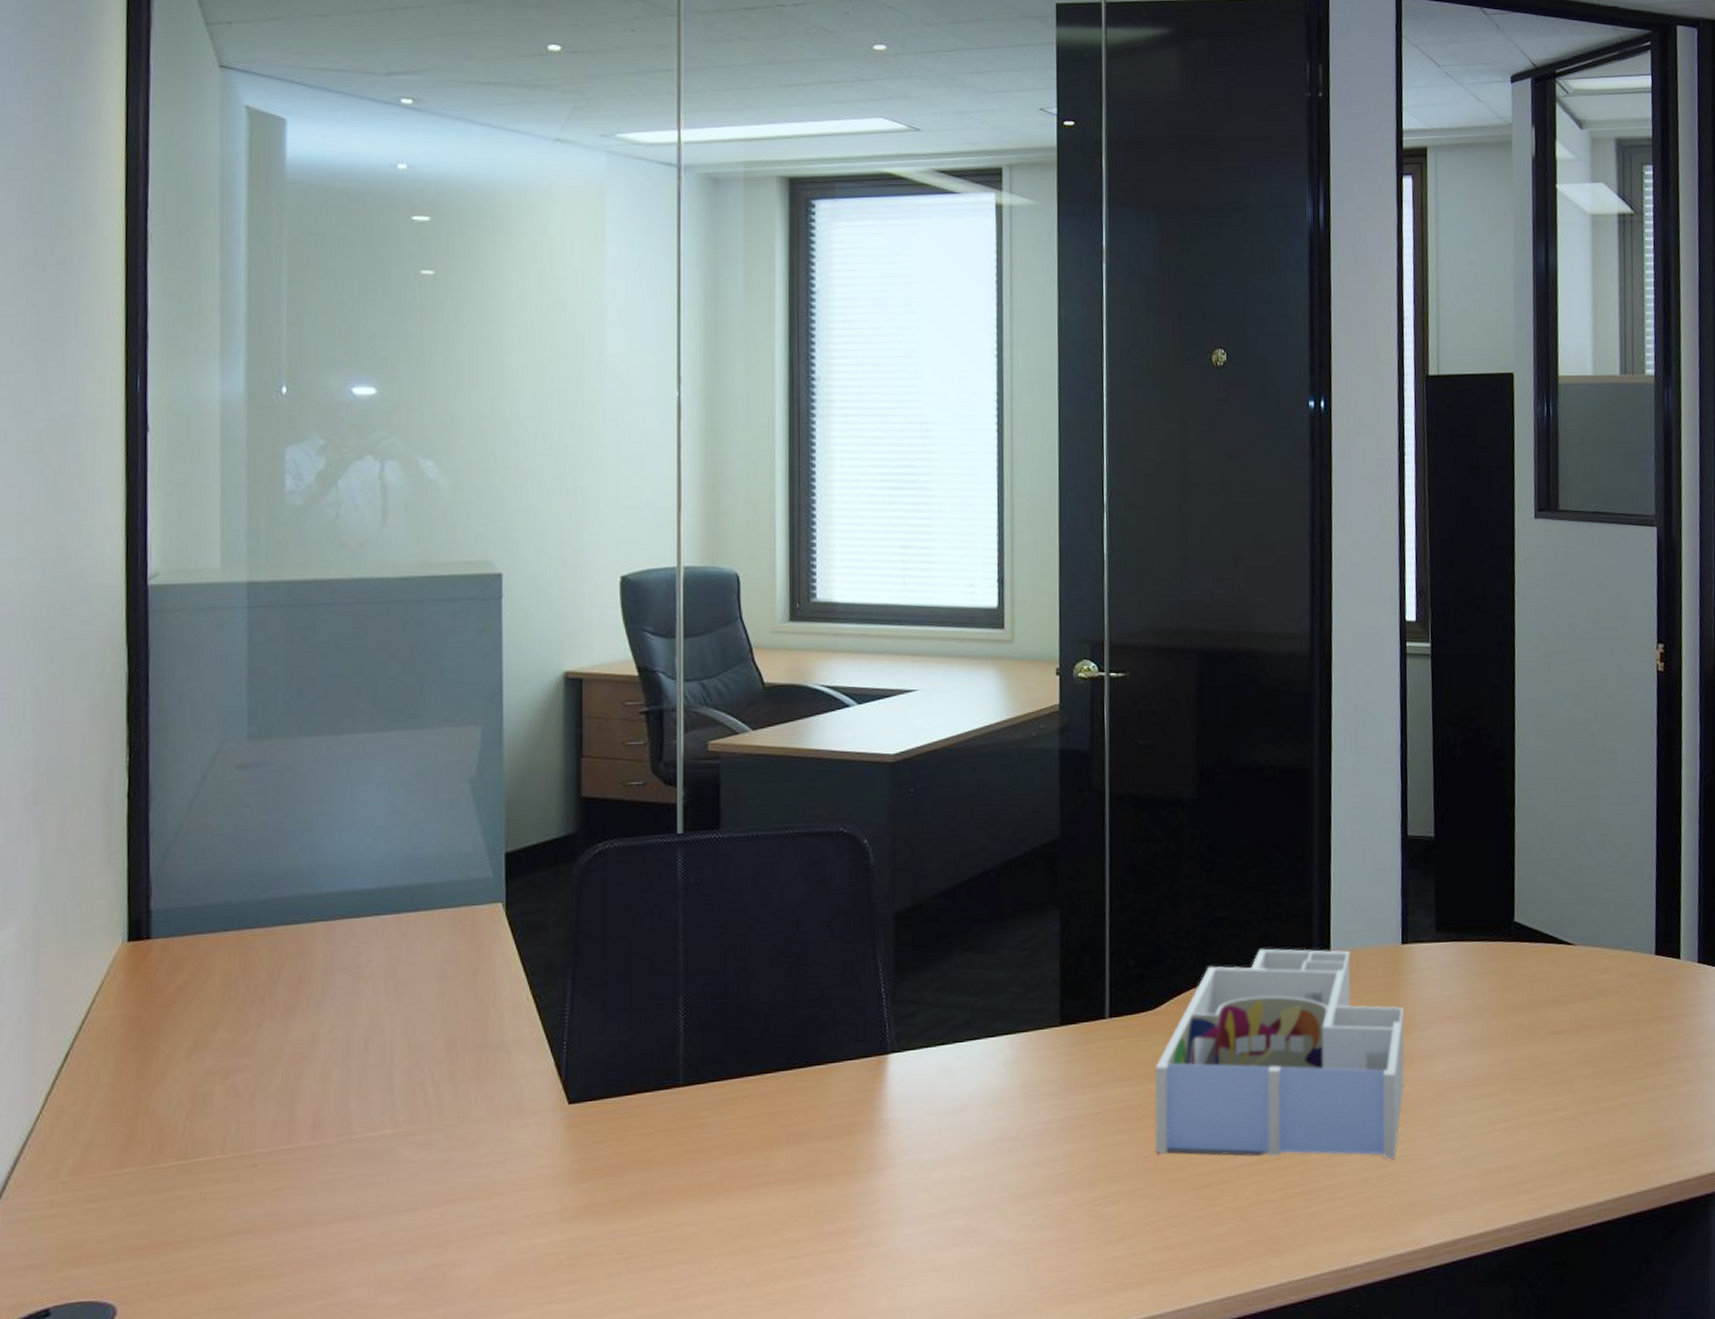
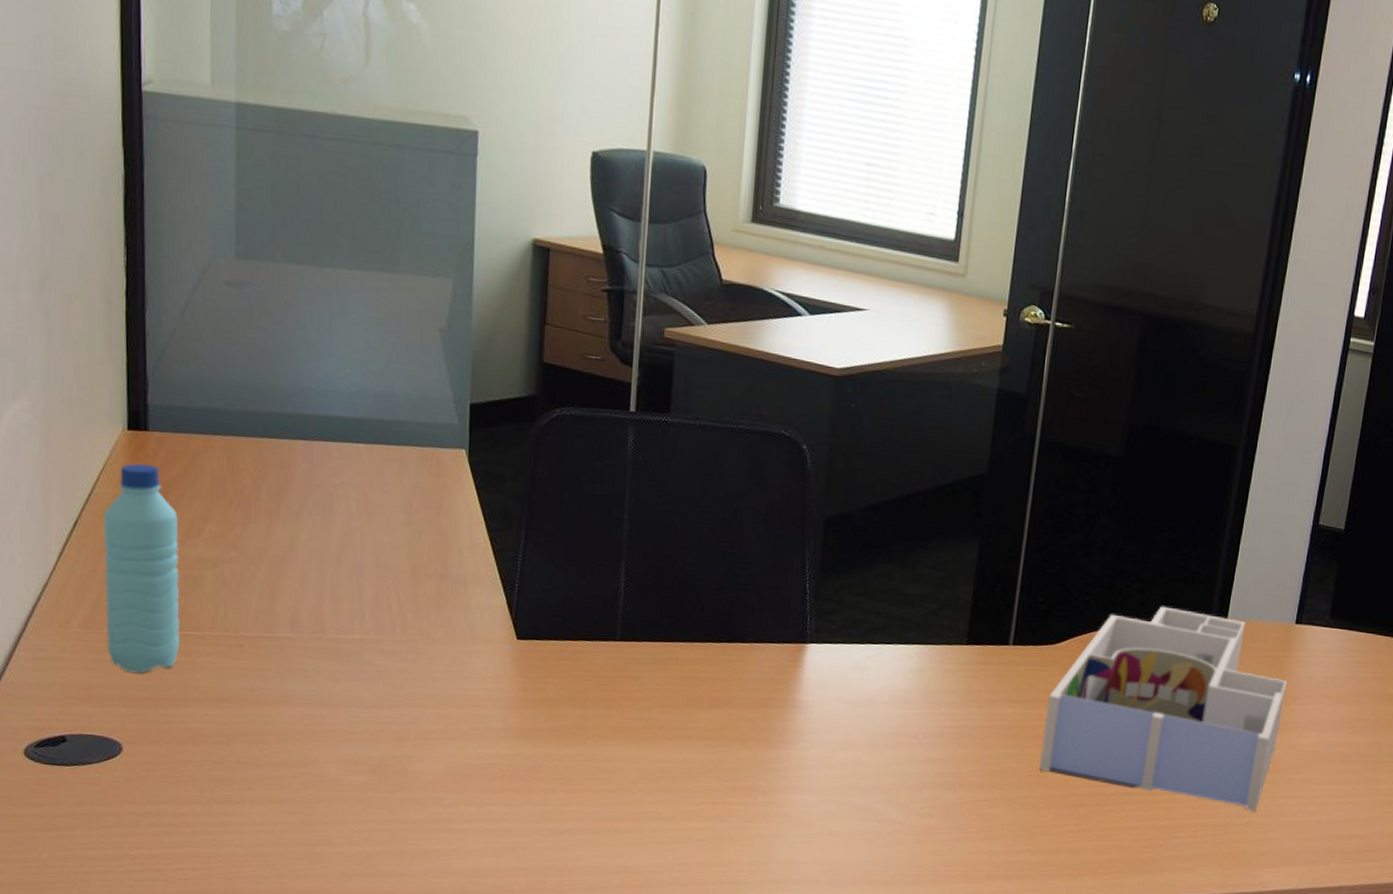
water bottle: none [98,975,186,1219] -> present [103,463,181,674]

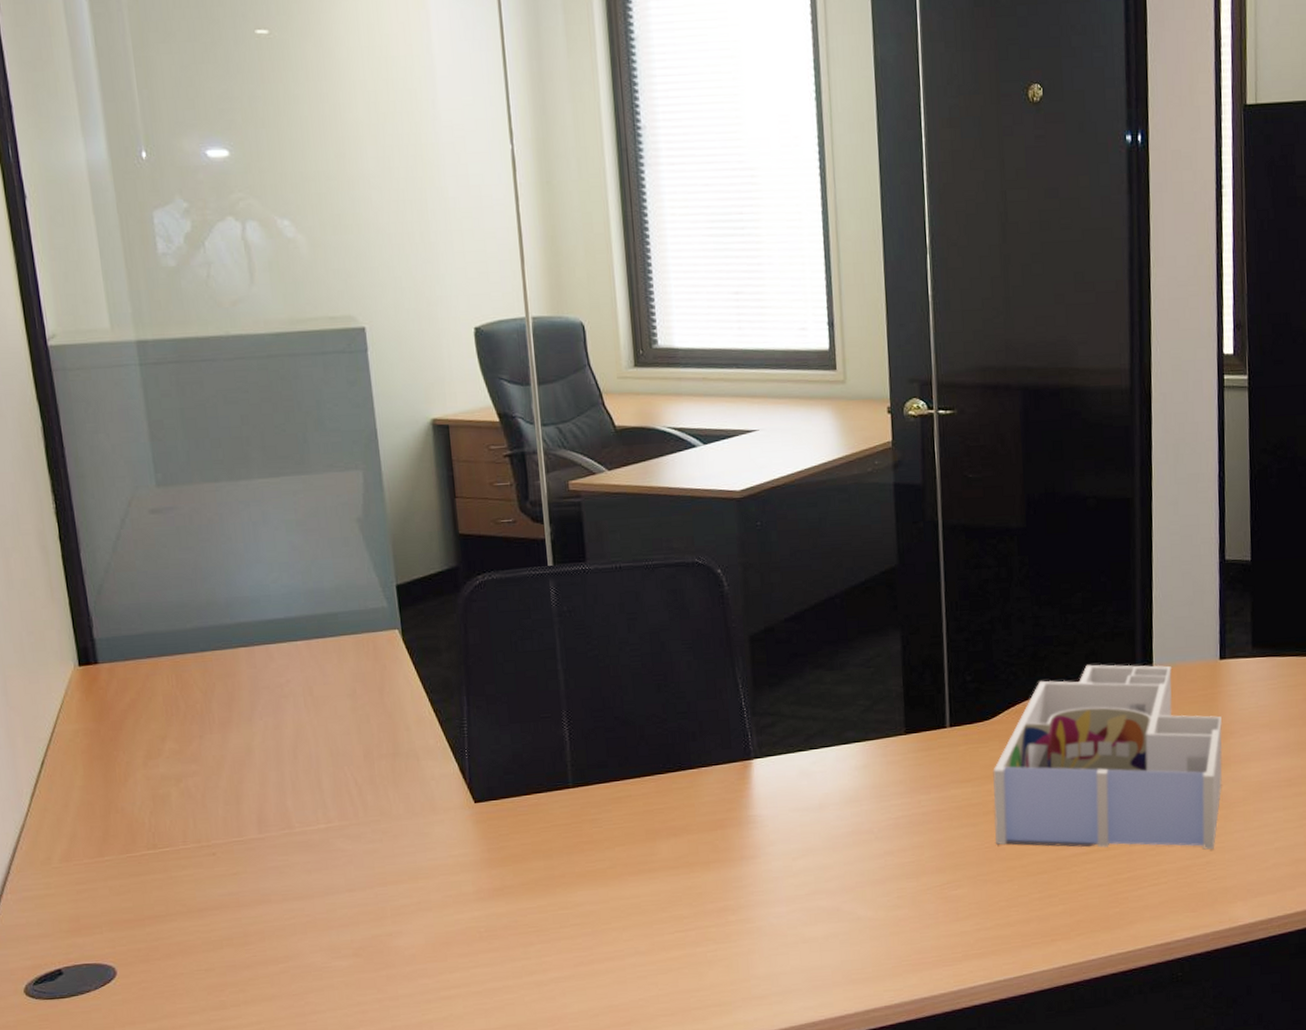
water bottle: present [103,463,181,674] -> none [67,695,157,898]

